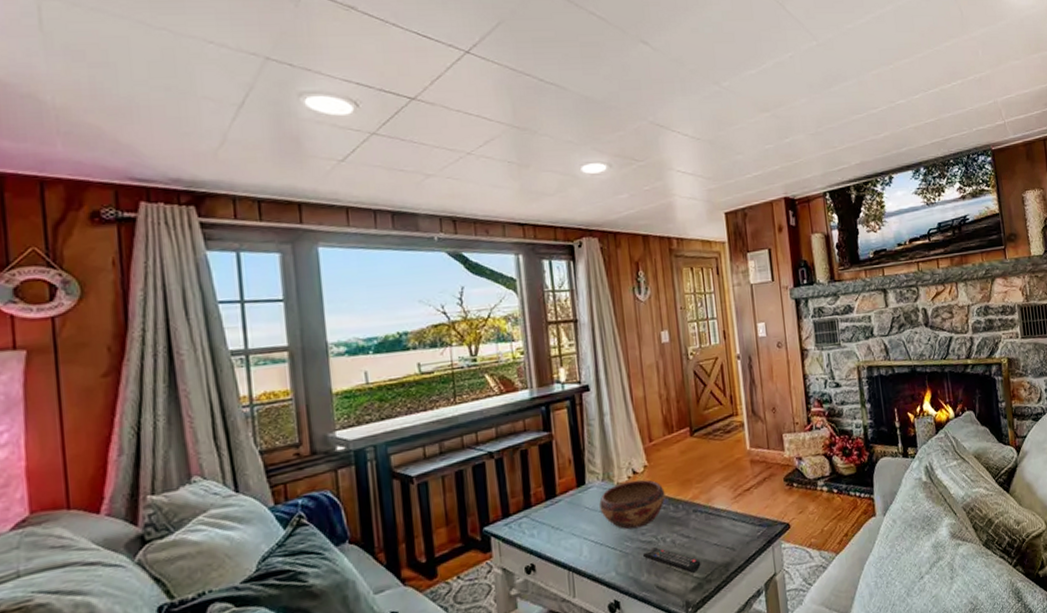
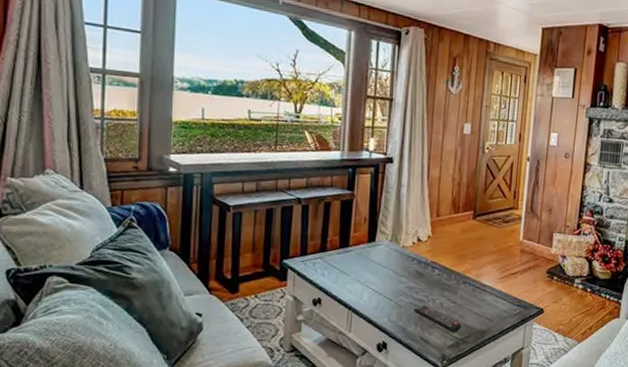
decorative bowl: present [599,479,666,530] -> none [384,246,442,287]

